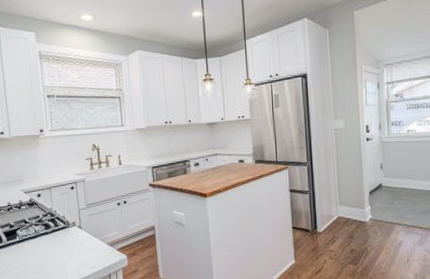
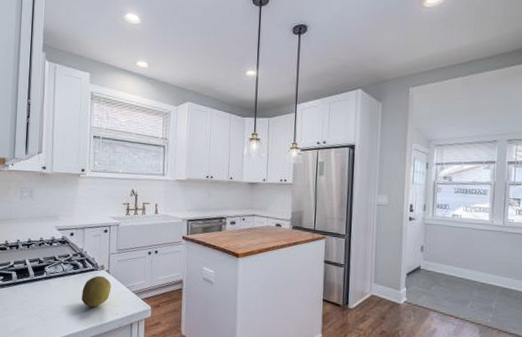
fruit: none [57,232,86,264] -> present [81,275,112,307]

